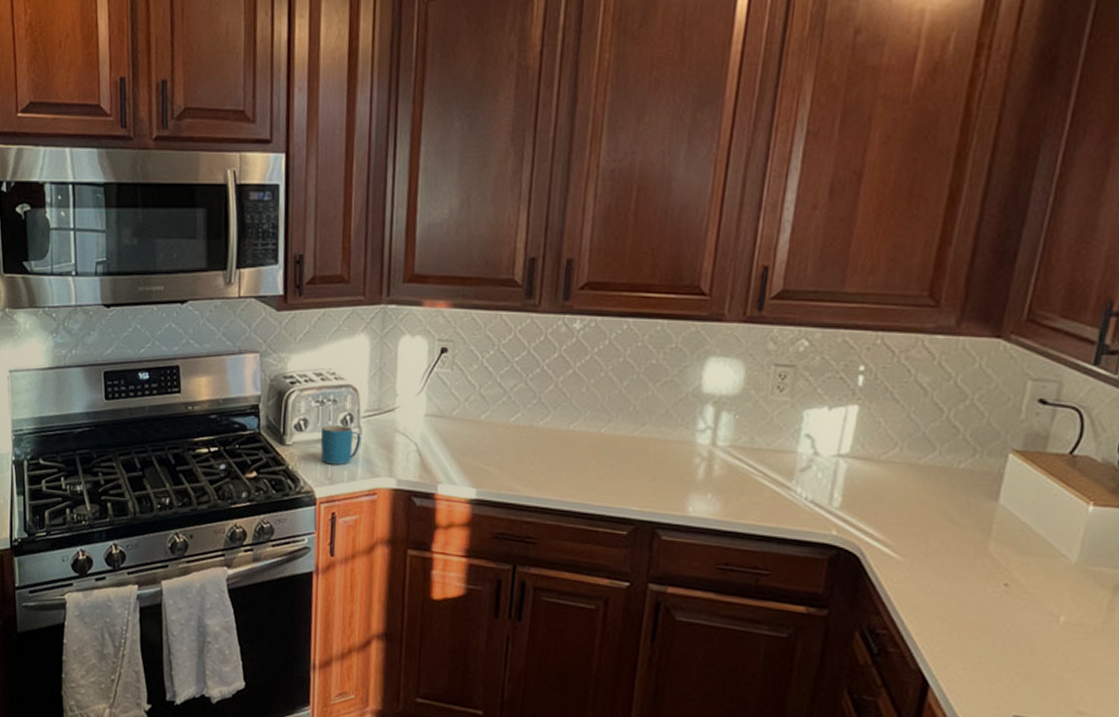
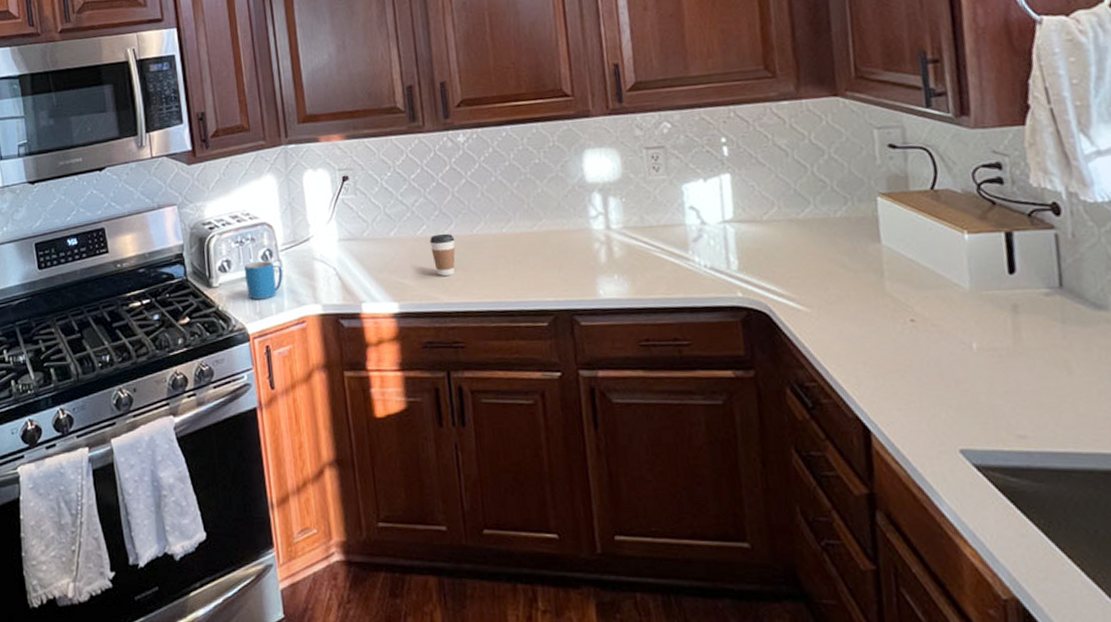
coffee cup: none [521,424,549,469] -> present [430,233,455,276]

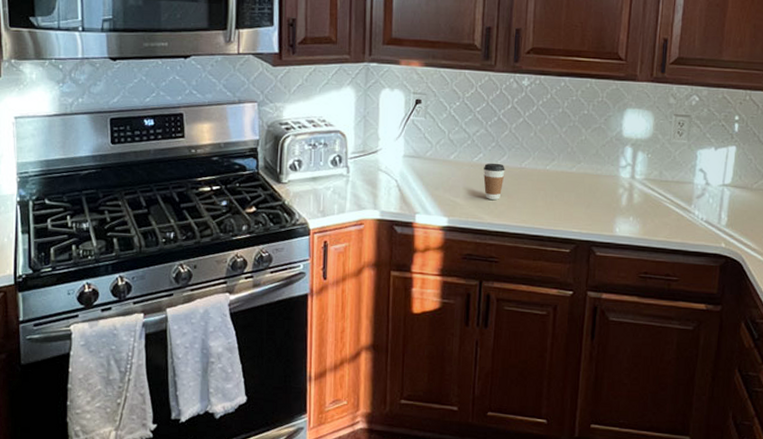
mug: present [244,261,283,300] -> none [313,165,348,200]

